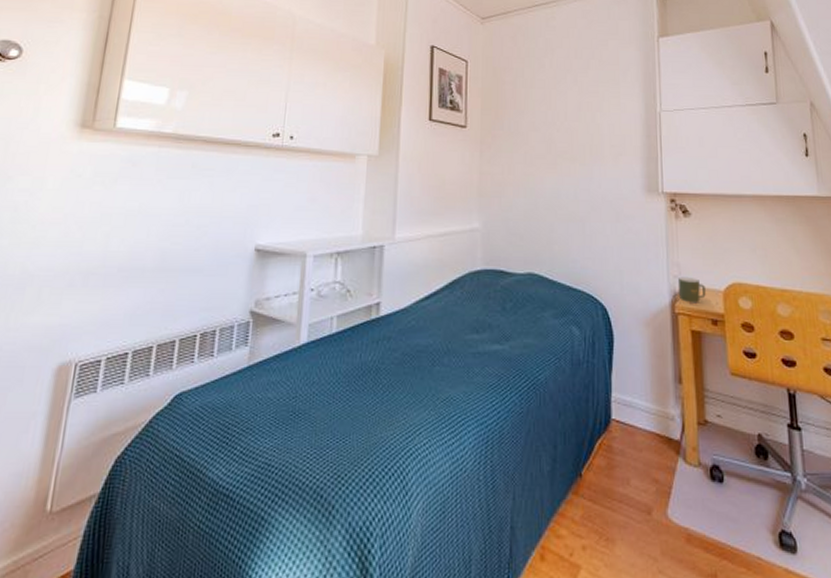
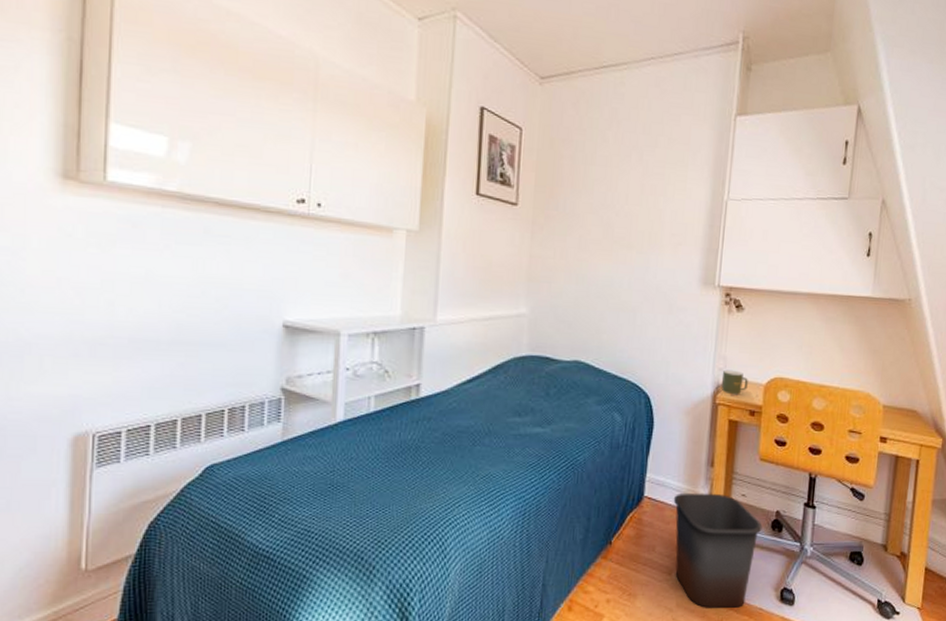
waste bin: none [643,414,745,557] -> present [673,492,763,608]

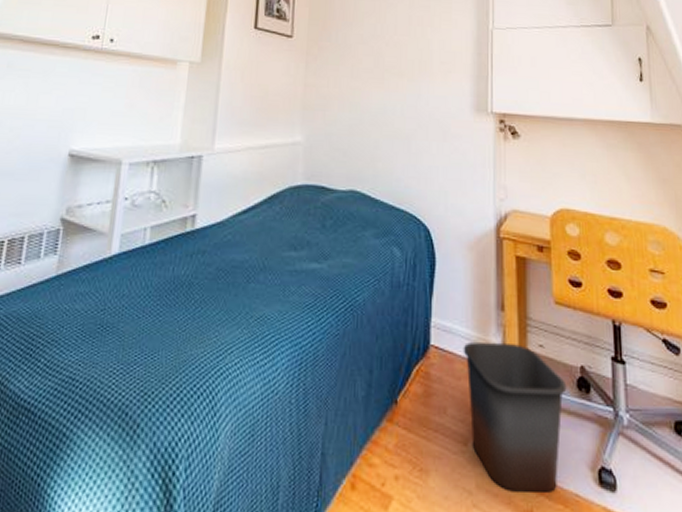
mug: present [721,369,748,395] -> none [504,200,532,228]

